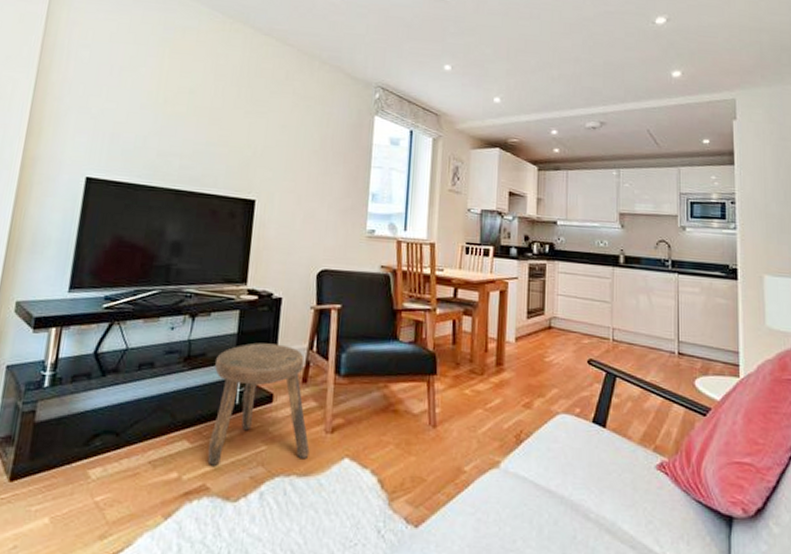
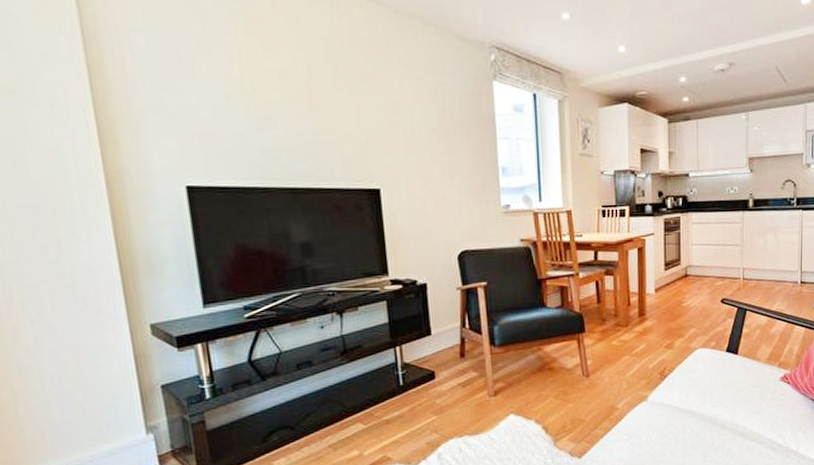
stool: present [207,342,310,466] -> none [373,326,477,440]

